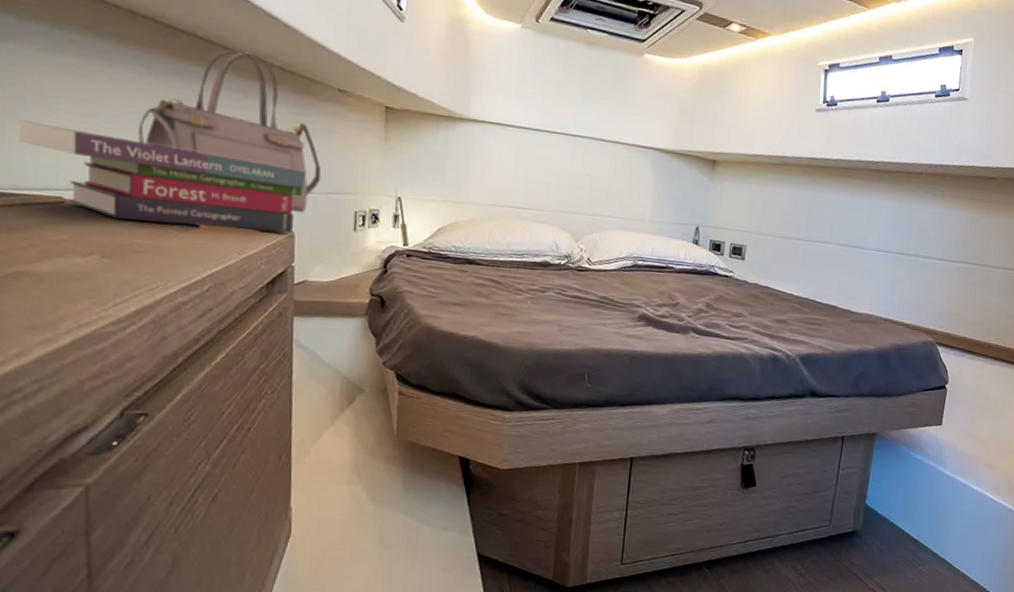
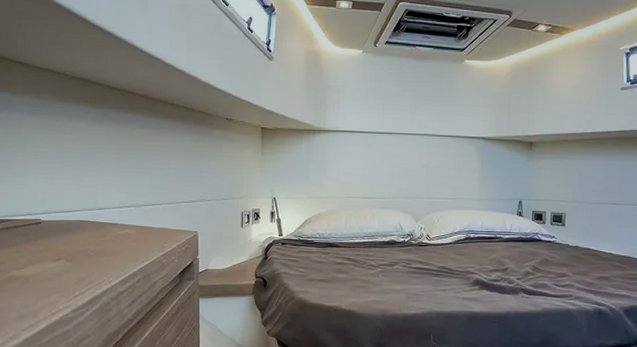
books: present [19,120,305,234] -> none [12,166,204,233]
handbag: present [137,49,322,213] -> none [88,98,216,217]

